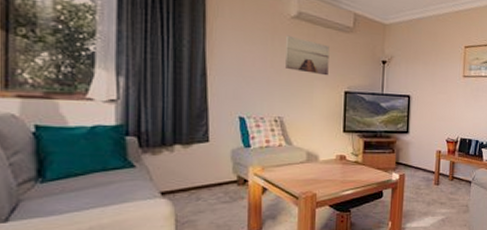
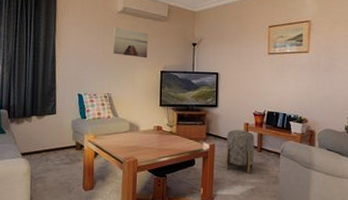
stool: none [415,158,447,204] -> present [225,130,254,174]

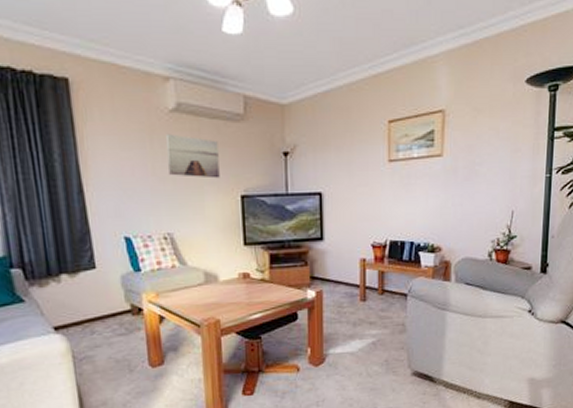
stool: present [225,130,254,174] -> none [337,268,374,324]

